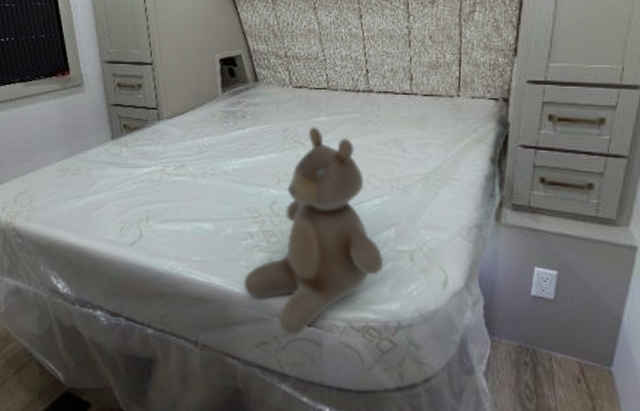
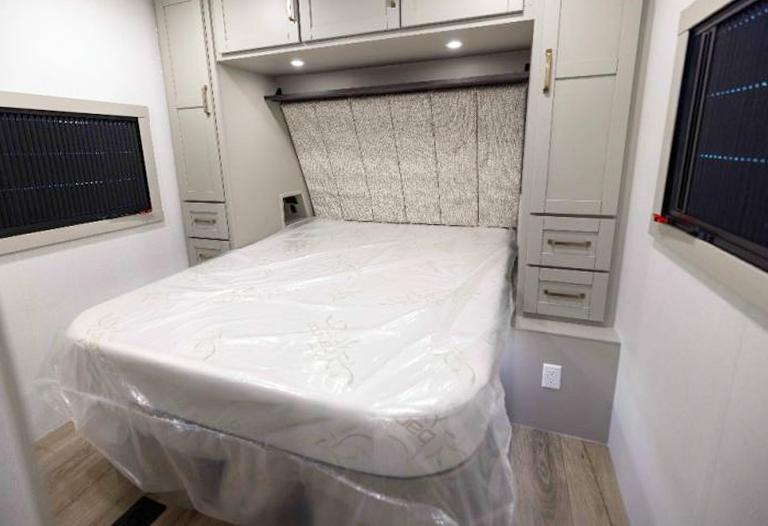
teddy bear: present [244,127,384,335] -> none [305,253,423,432]

